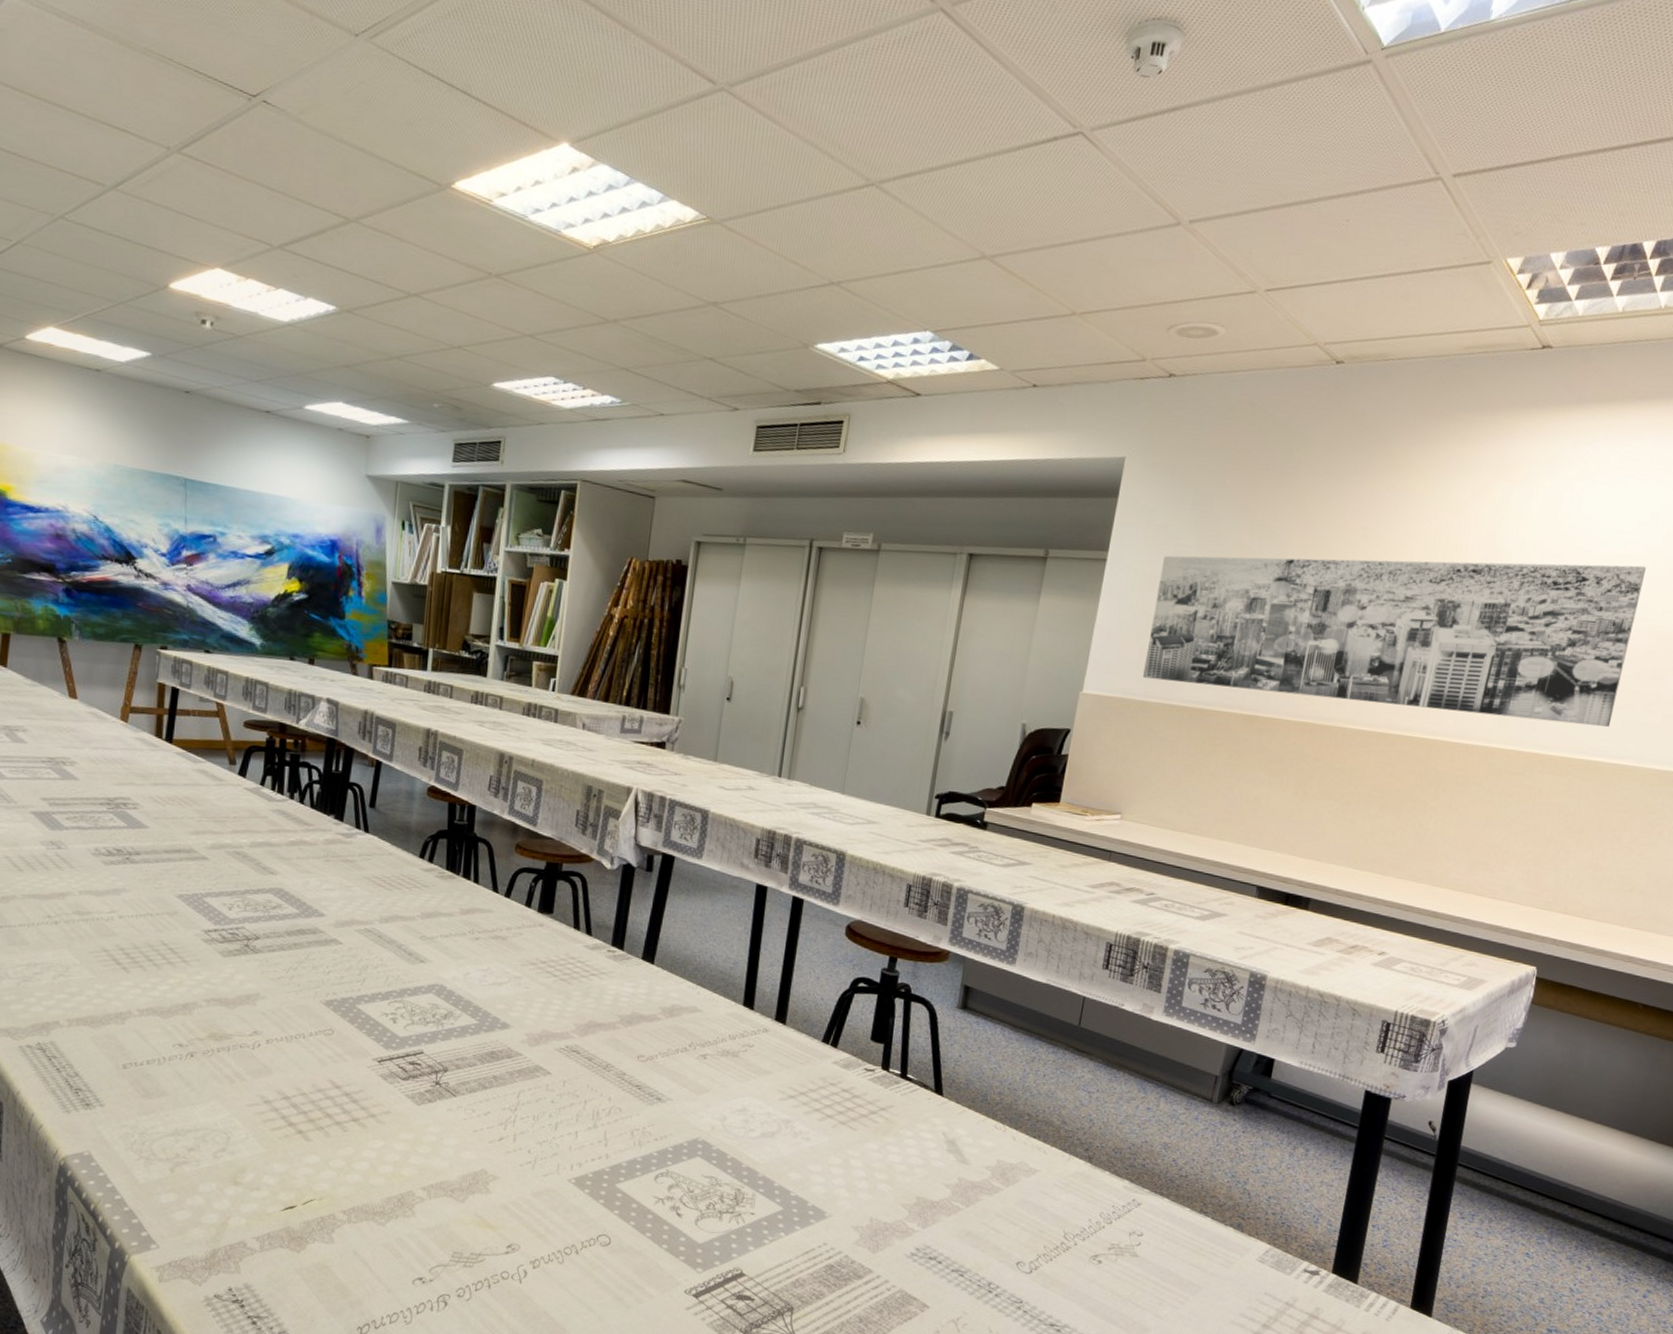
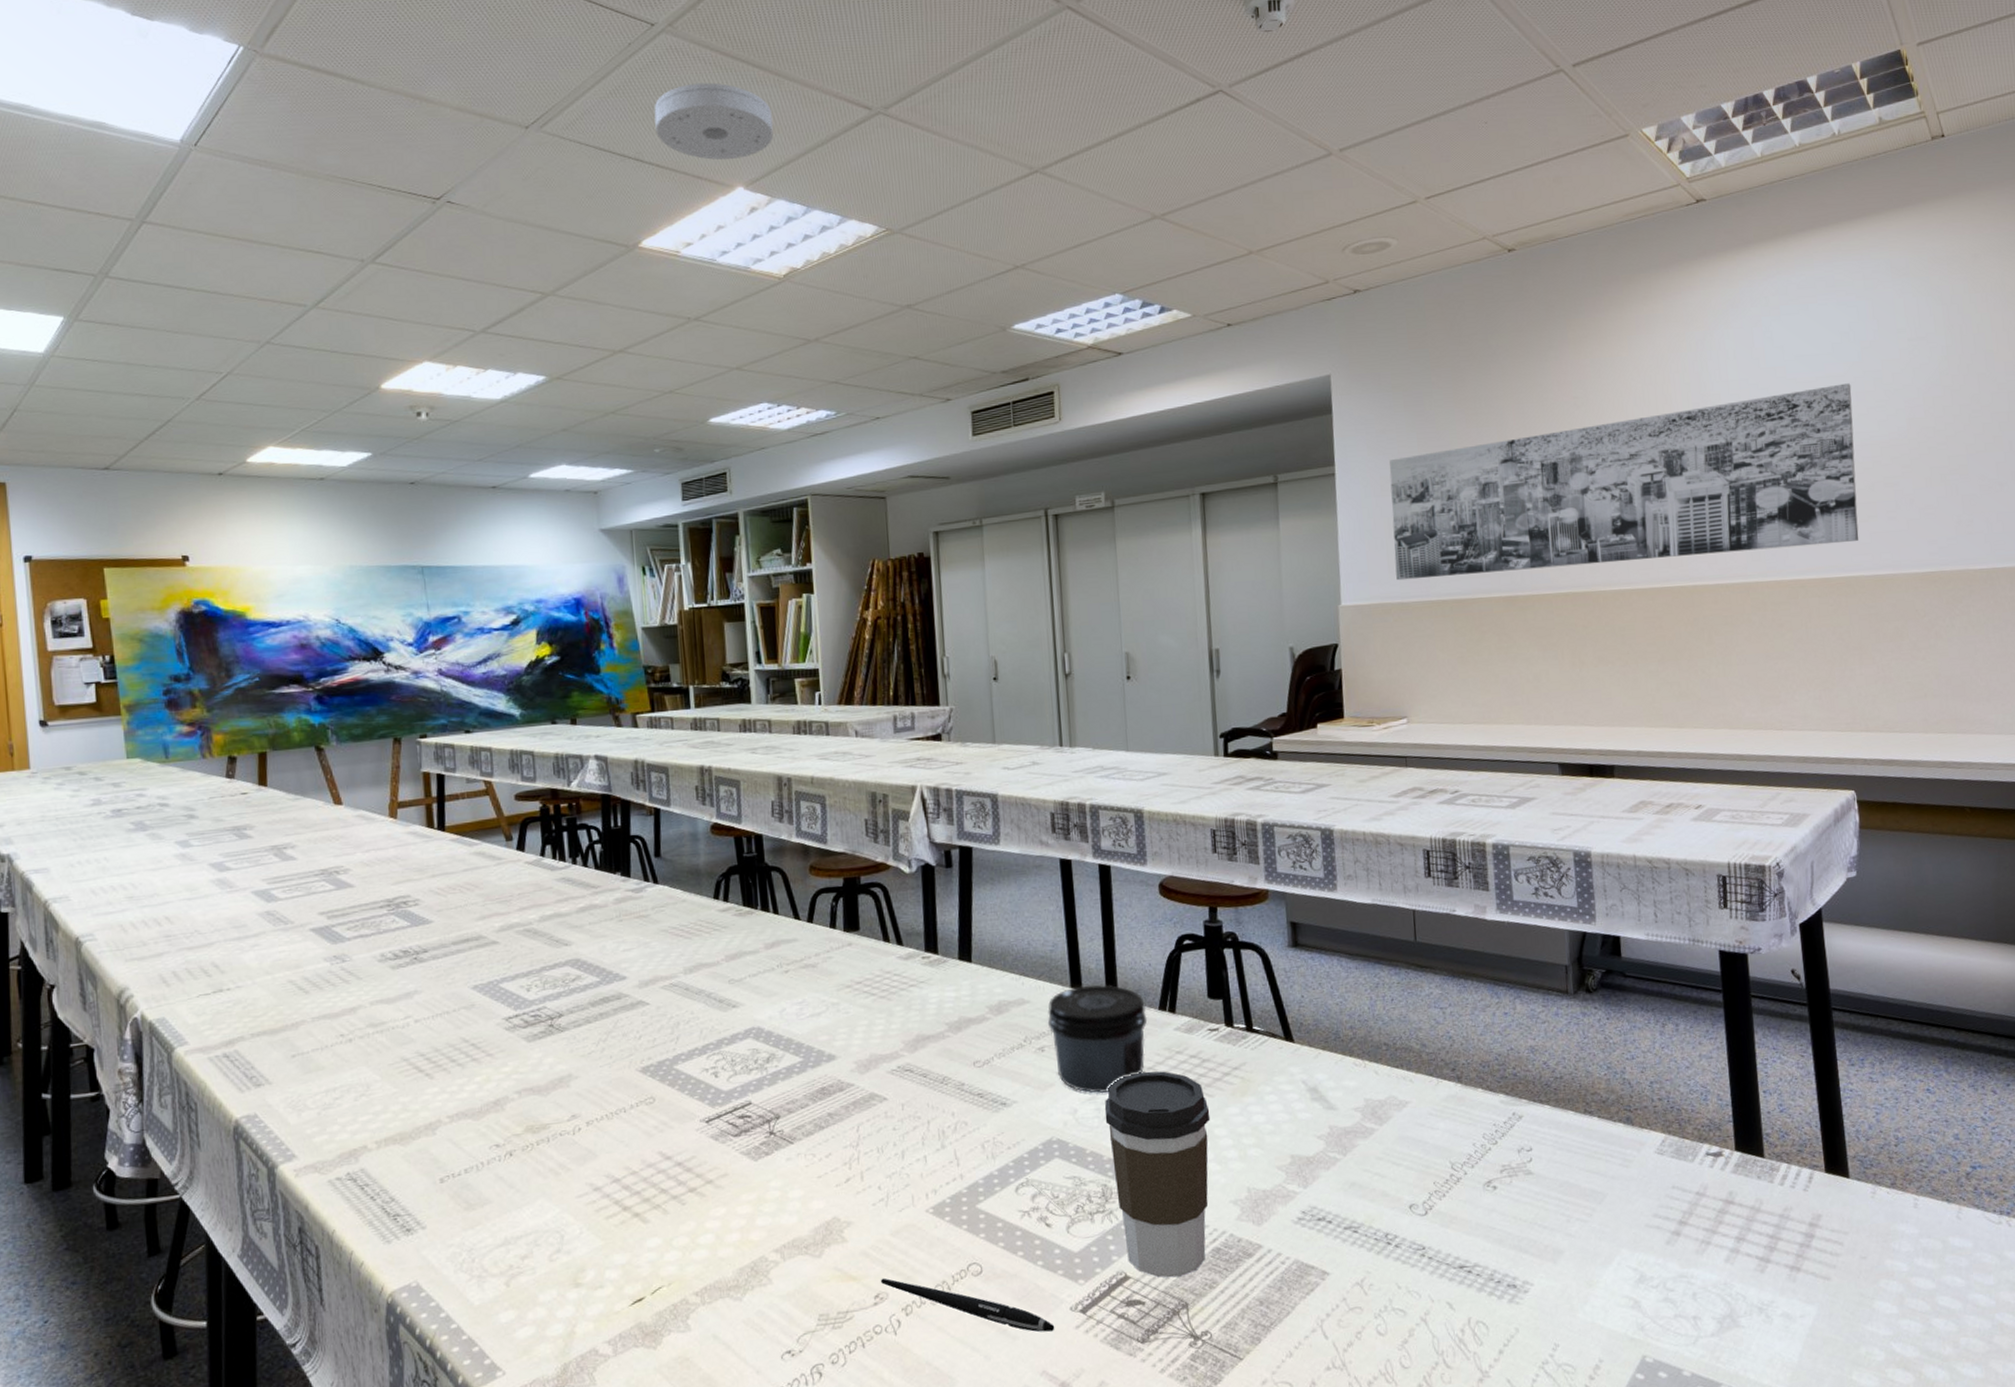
smoke detector: none [489,19,612,112] -> present [654,82,774,160]
pen: none [514,1231,668,1309] -> present [880,1277,1055,1333]
jar: none [714,1006,811,1108] -> present [1047,984,1148,1094]
coffee cup: none [746,1095,850,1283] -> present [1104,1071,1211,1278]

